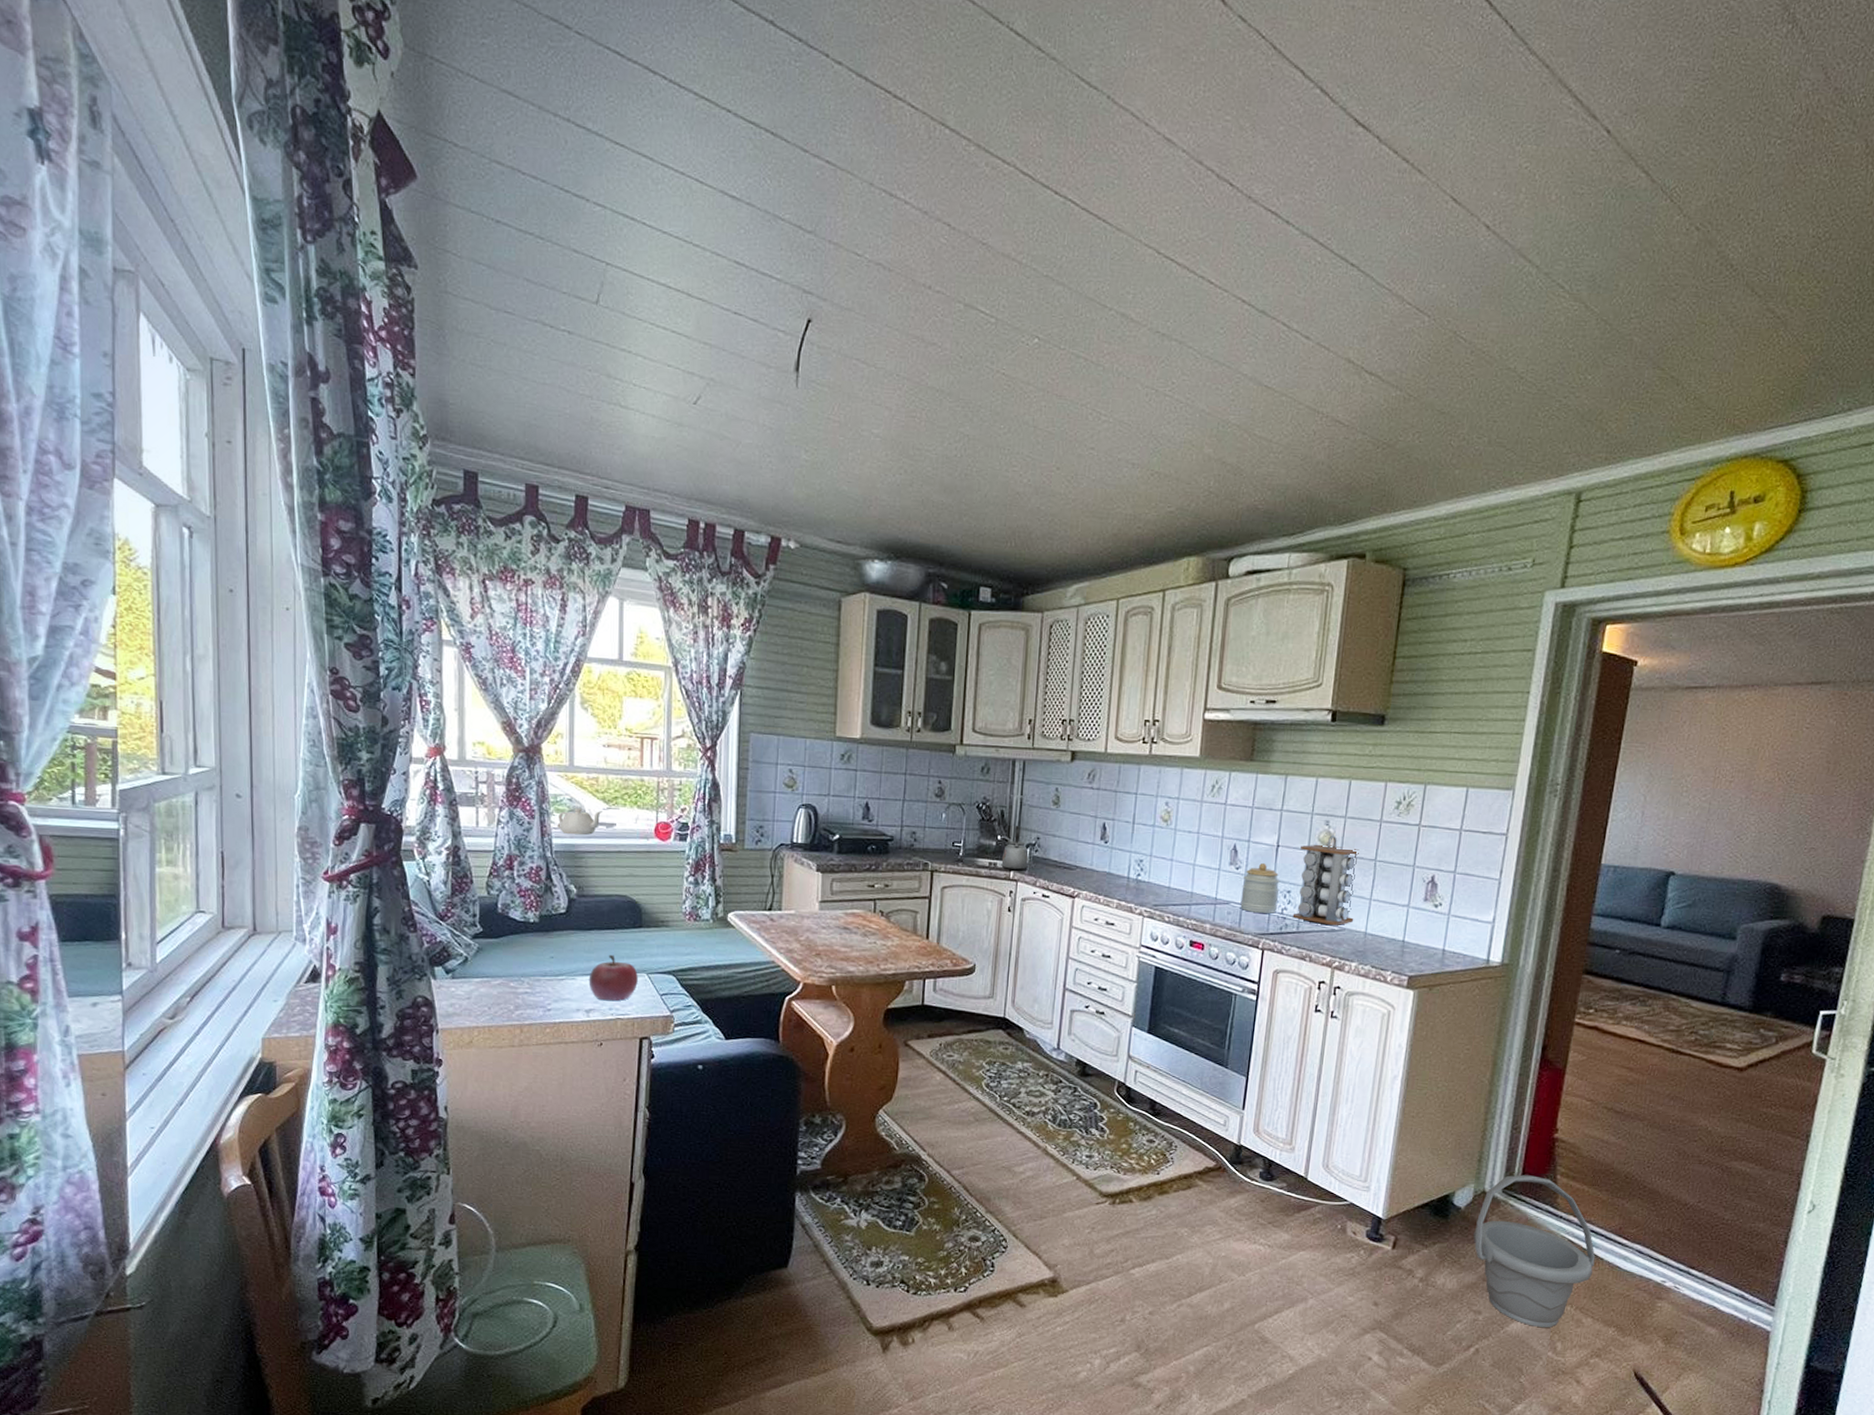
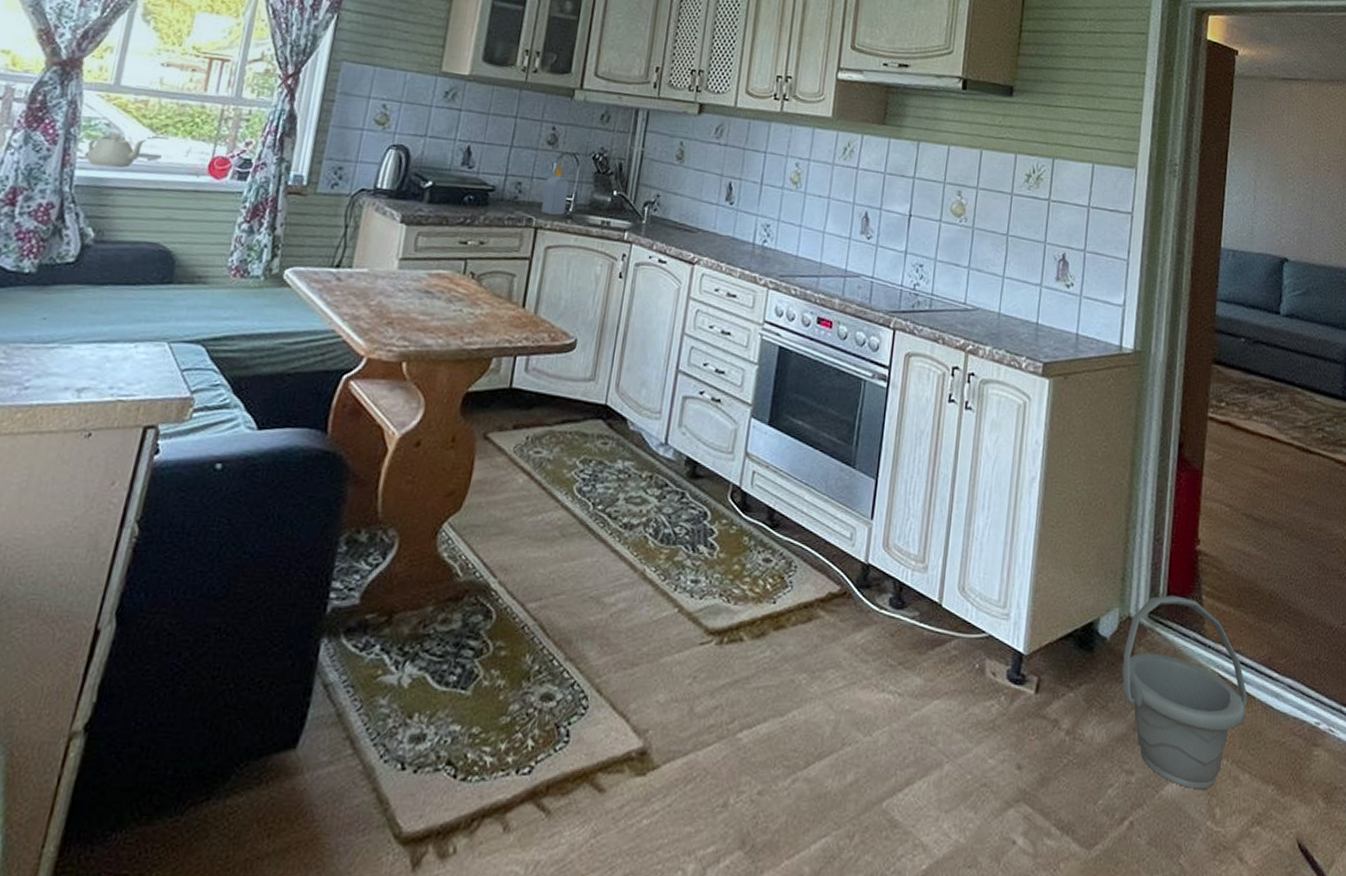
fruit: present [588,954,638,1001] -> none [87,317,157,378]
soap bottle: none [935,815,958,860] -> present [541,165,570,216]
kettle: present [1001,825,1029,872] -> none [615,180,646,233]
jar: present [1240,863,1281,914] -> none [871,234,913,289]
spice rack: present [1292,835,1359,926] -> none [925,206,991,305]

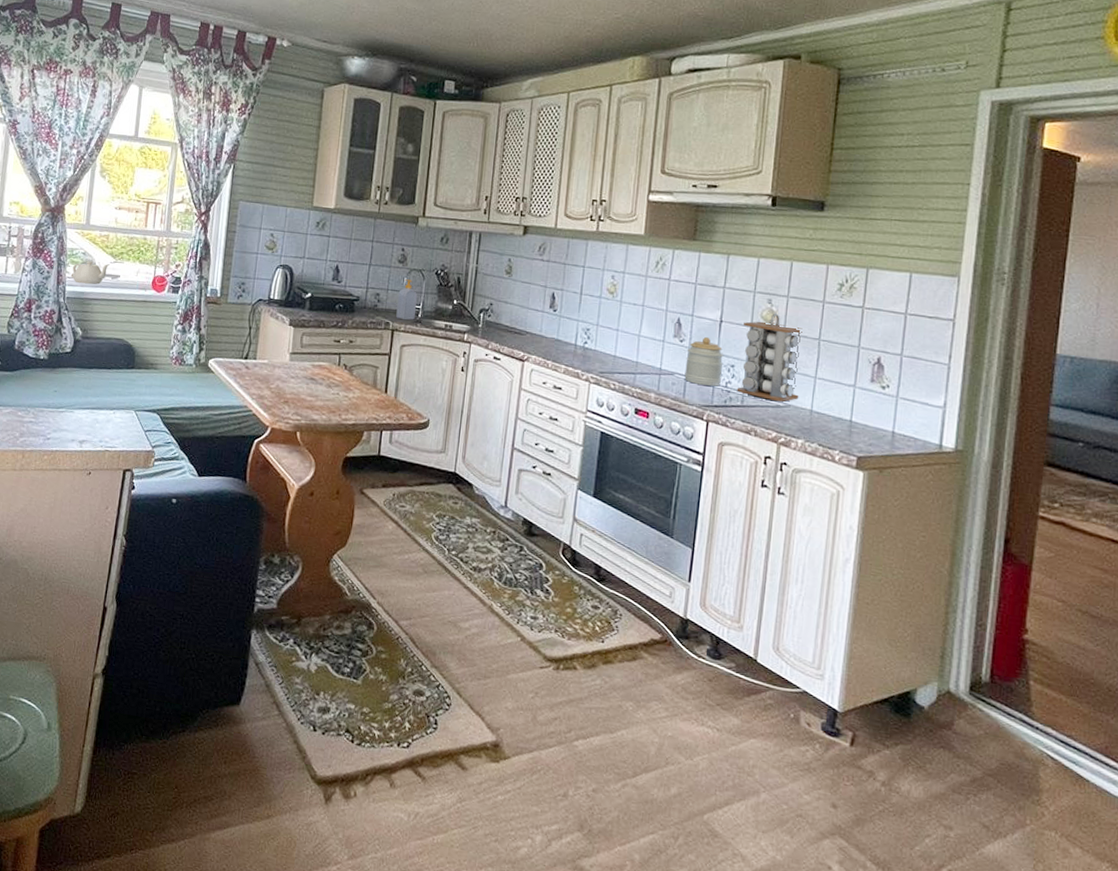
jar: none [871,234,913,289] -> present [684,337,724,387]
spice rack: none [925,206,991,305] -> present [736,313,803,402]
bucket: present [1121,595,1248,790] -> none [939,676,1080,855]

